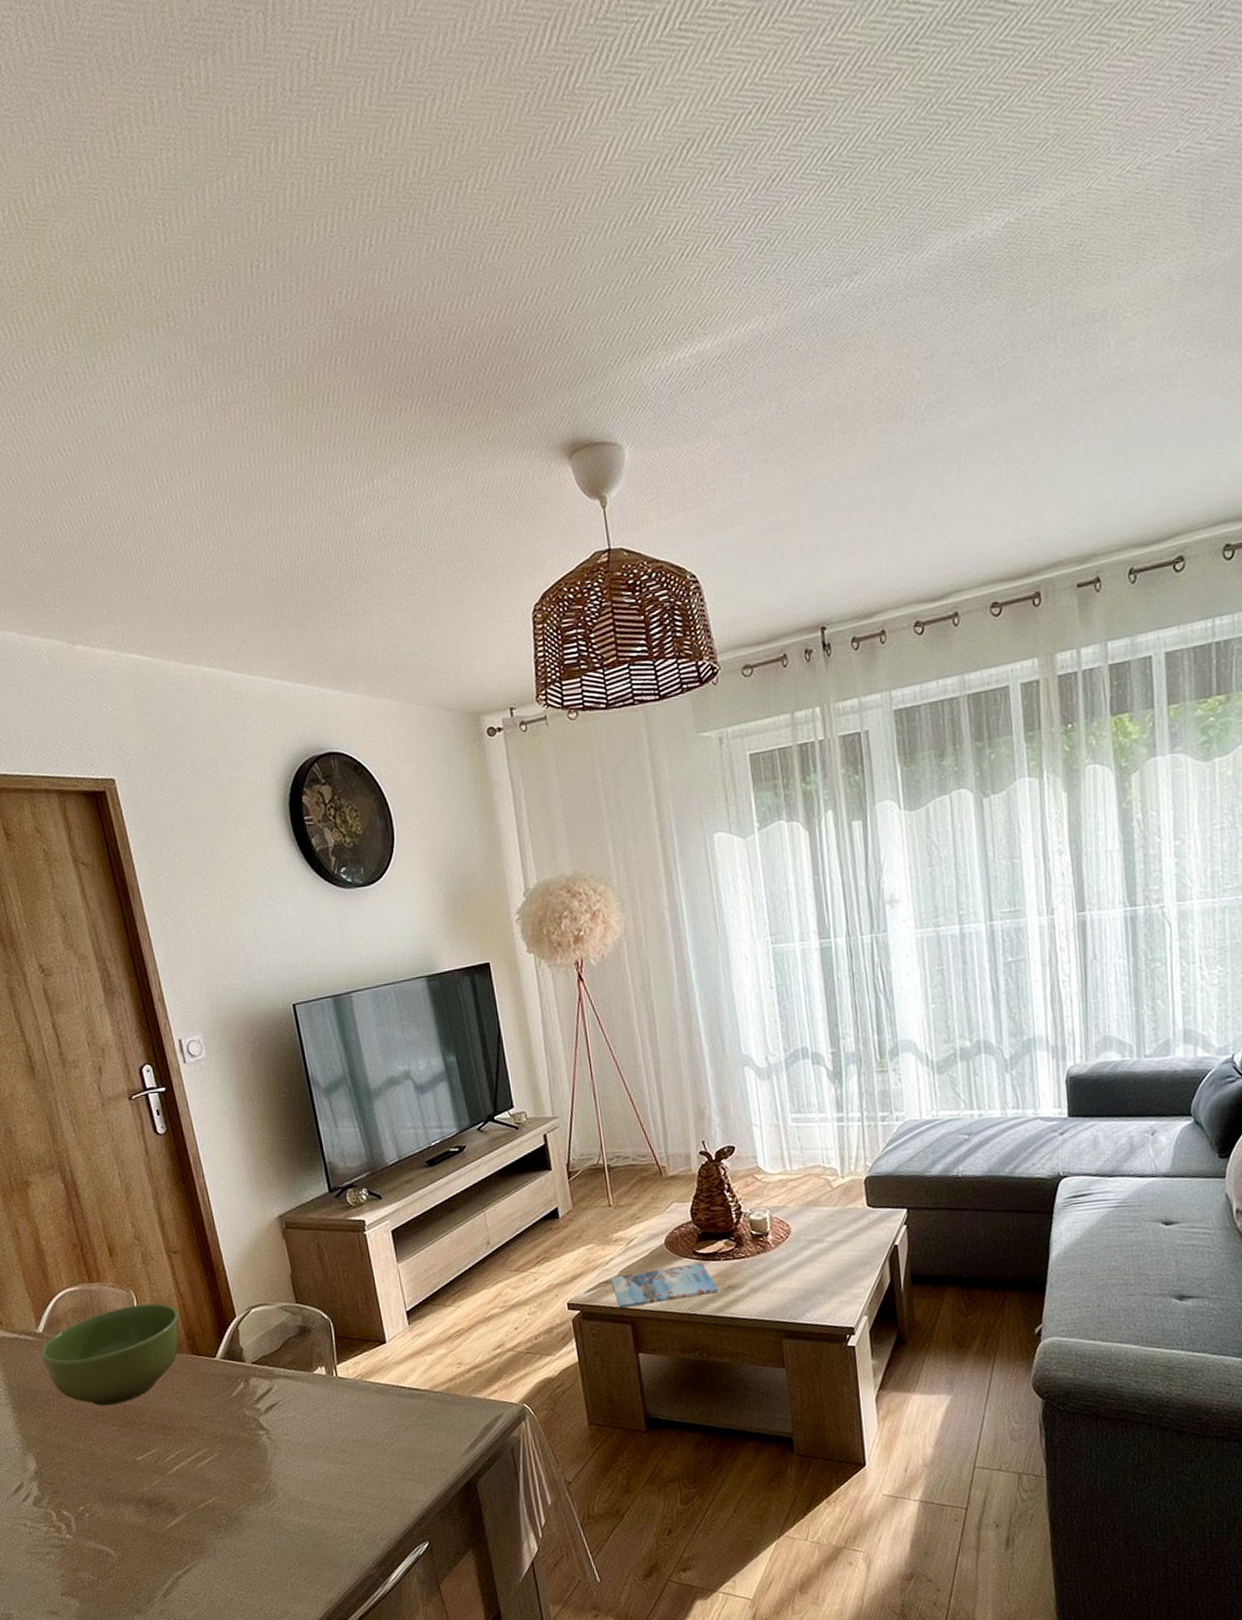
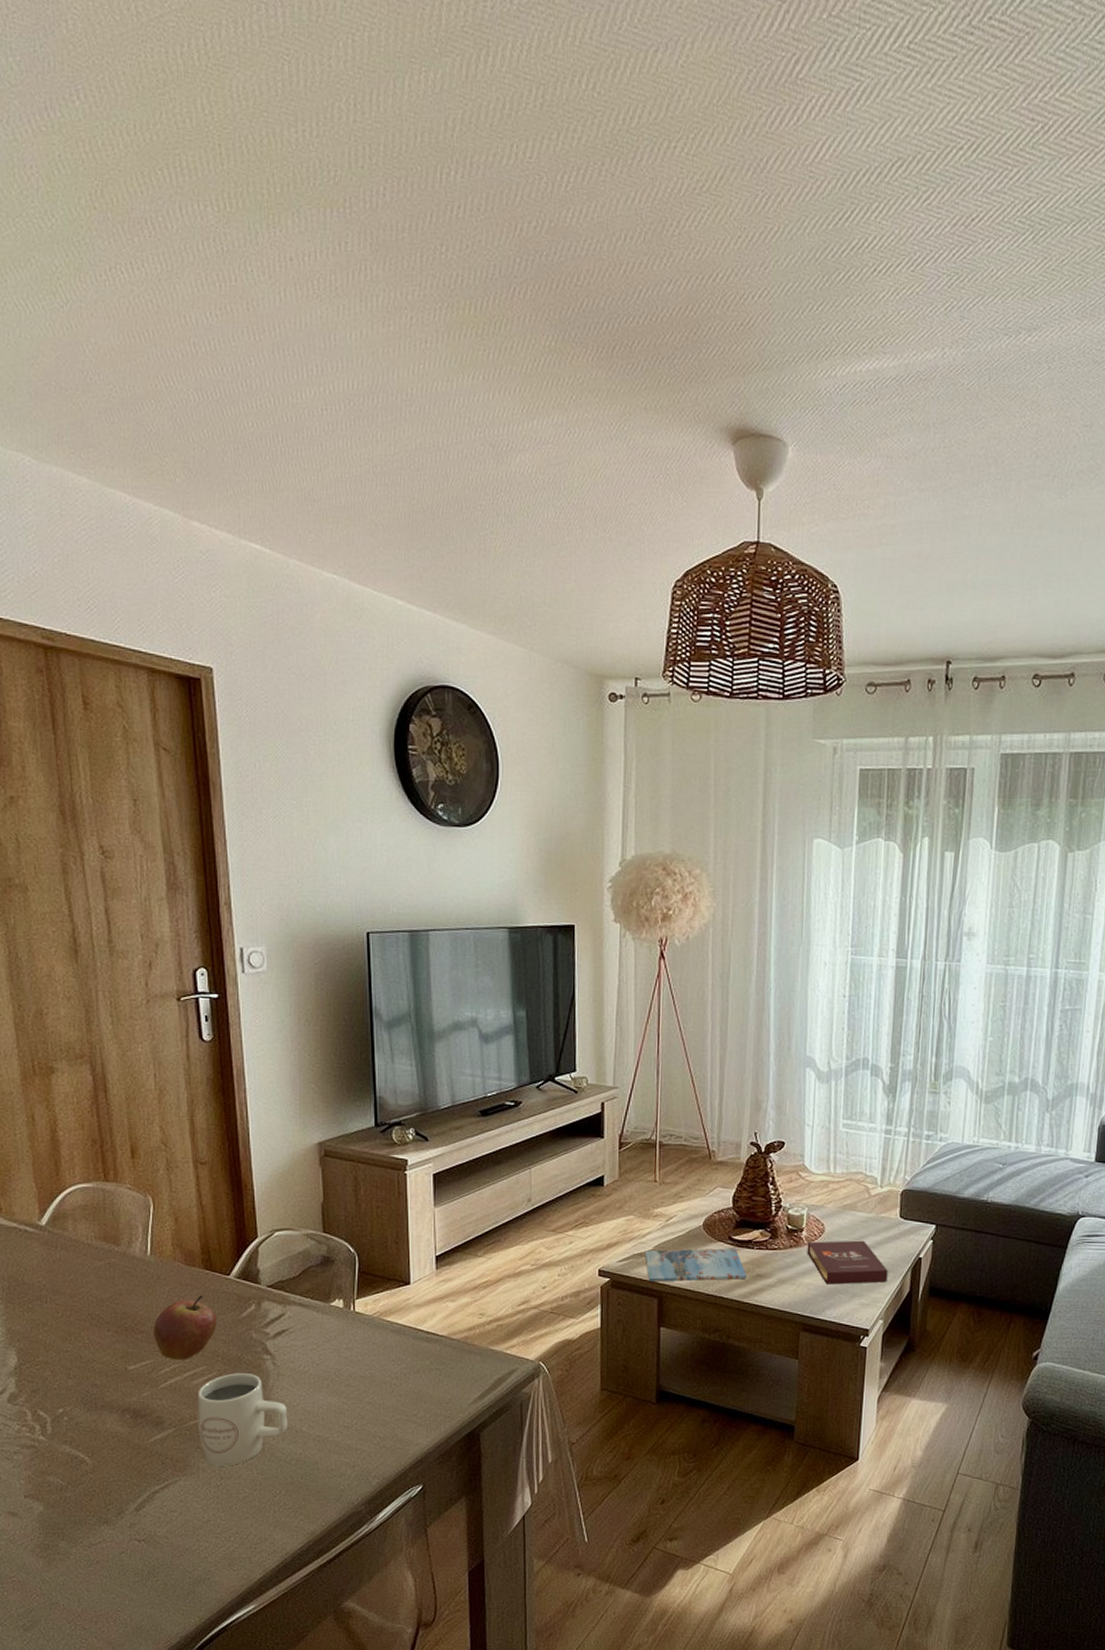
bowl: present [40,1303,180,1406] -> none [39,1211,197,1310]
fruit: none [153,1379,211,1446] -> present [153,1295,217,1359]
mug: none [203,1450,292,1546] -> present [197,1372,288,1467]
book: none [775,1235,865,1287] -> present [807,1240,888,1285]

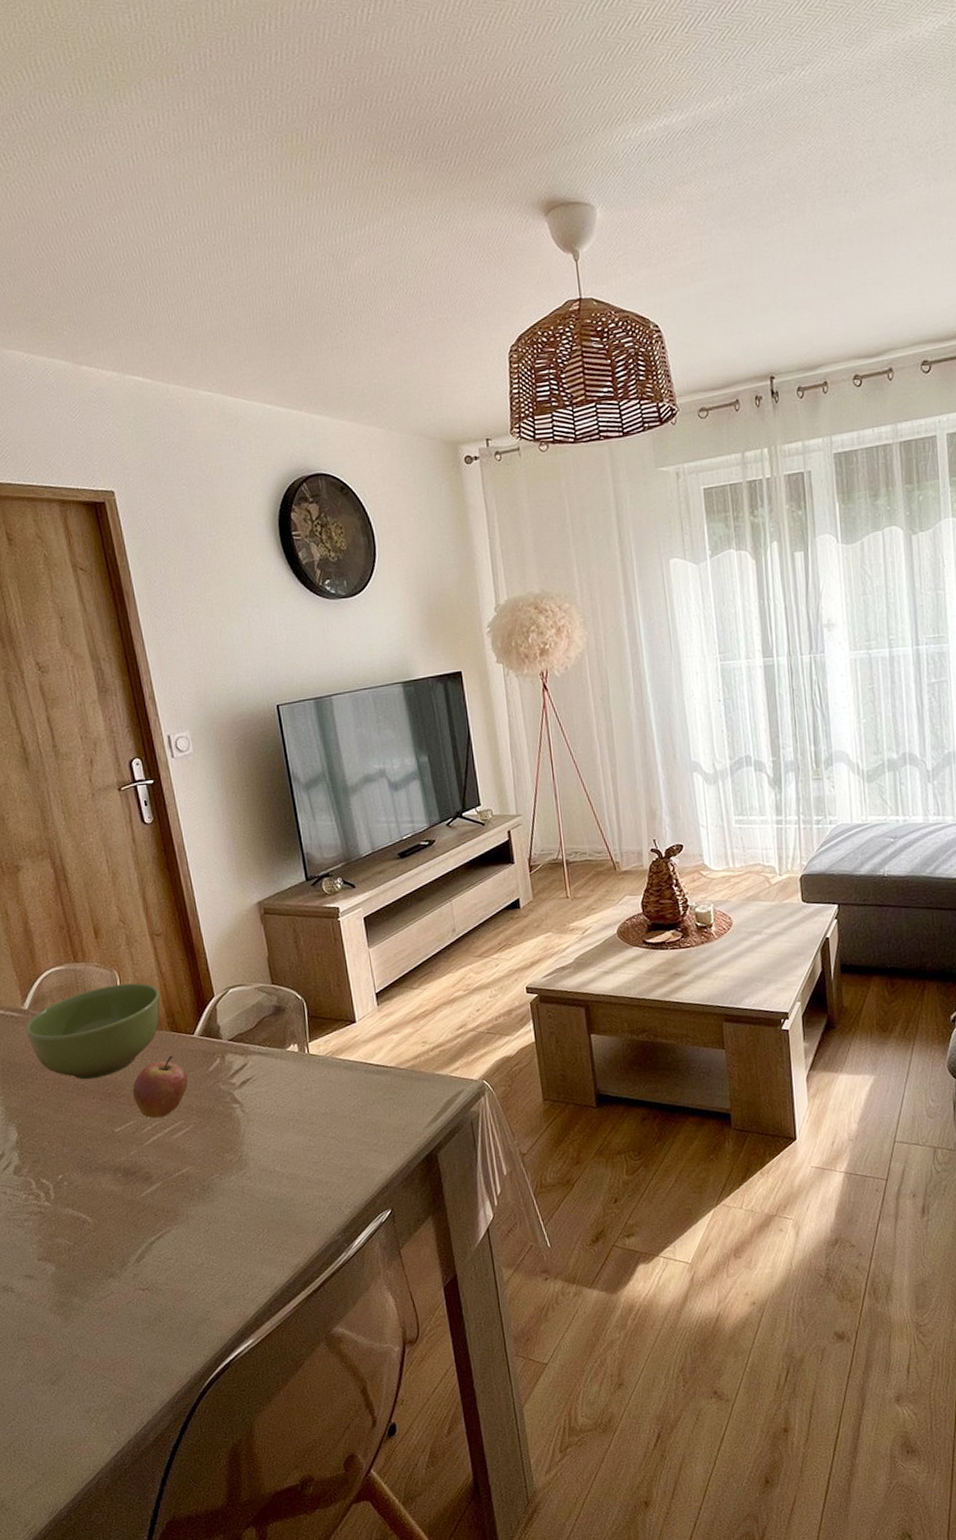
bowl: none [39,1211,197,1310] -> present [25,983,160,1080]
mug: present [197,1372,288,1467] -> none [178,1122,263,1213]
magazine: present [645,1248,748,1282] -> none [566,951,666,992]
book: present [807,1240,888,1285] -> none [717,928,799,974]

